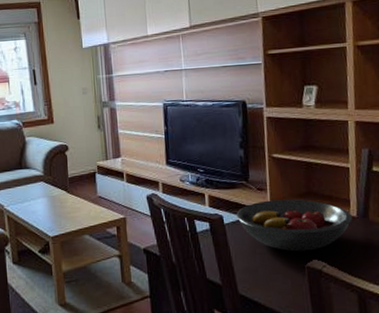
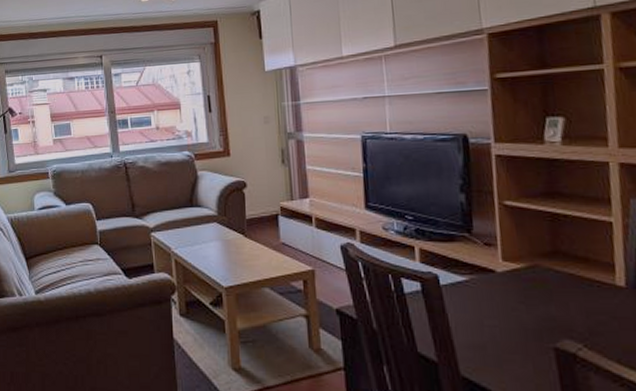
fruit bowl: present [236,199,352,252] -> none [456,259,619,327]

